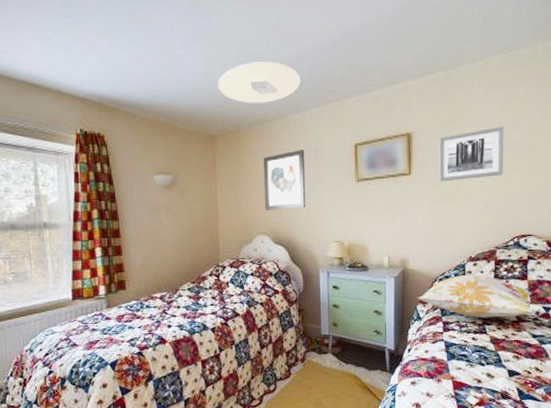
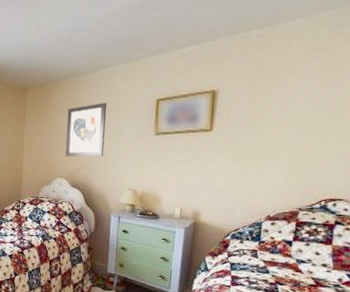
ceiling light: present [217,61,301,104] -> none [32,21,110,59]
decorative pillow: present [417,274,535,319] -> none [206,232,337,281]
wall art: present [439,127,504,182] -> none [242,86,322,140]

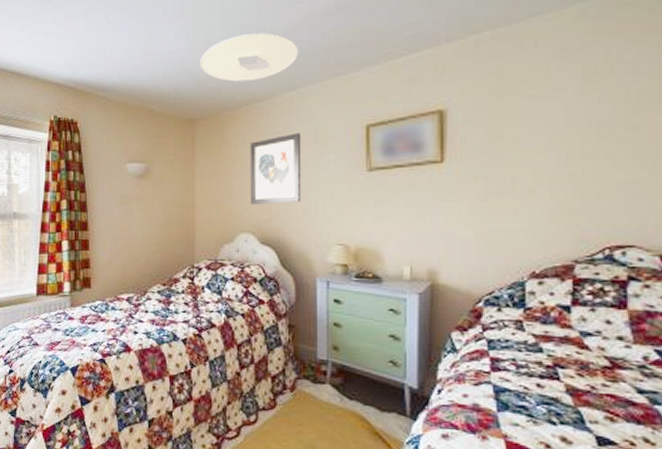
ceiling light: none [32,21,110,59] -> present [200,33,299,82]

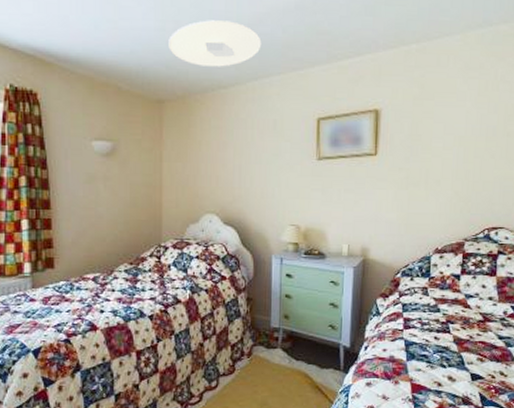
wall art: present [250,133,302,204] -> none [214,121,262,187]

